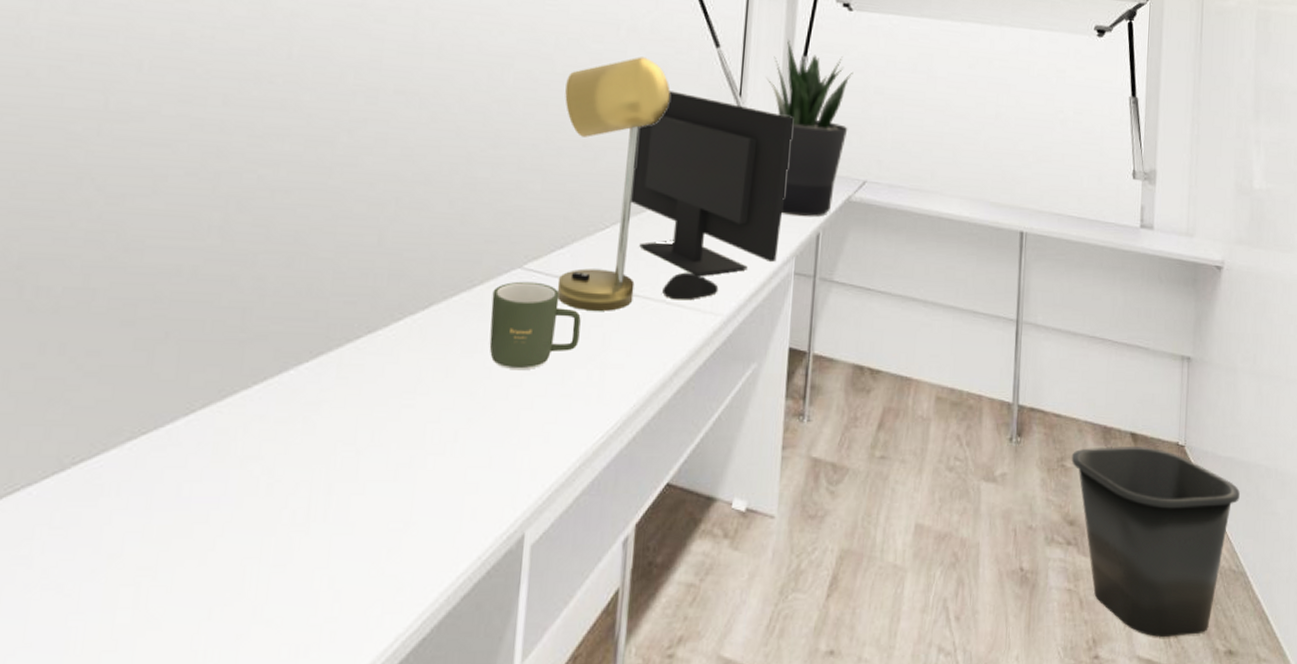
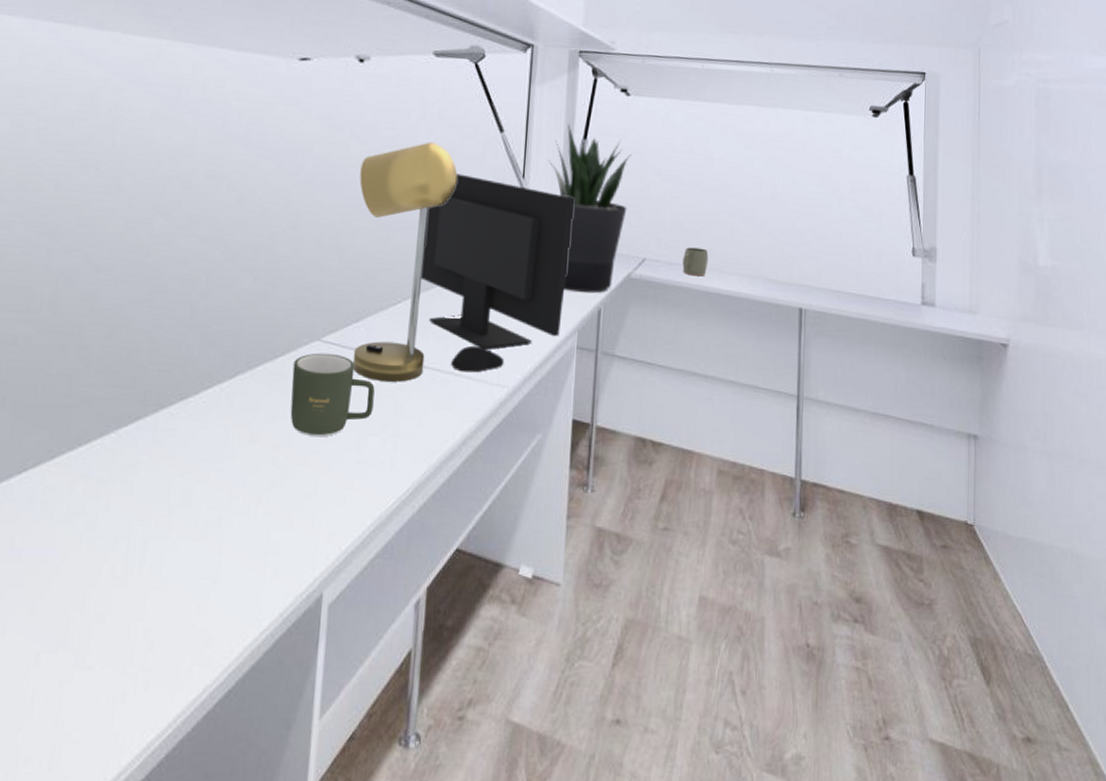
mug: none [903,169,931,200] -> present [682,247,709,277]
waste bin: present [1071,447,1240,638] -> none [856,524,1034,722]

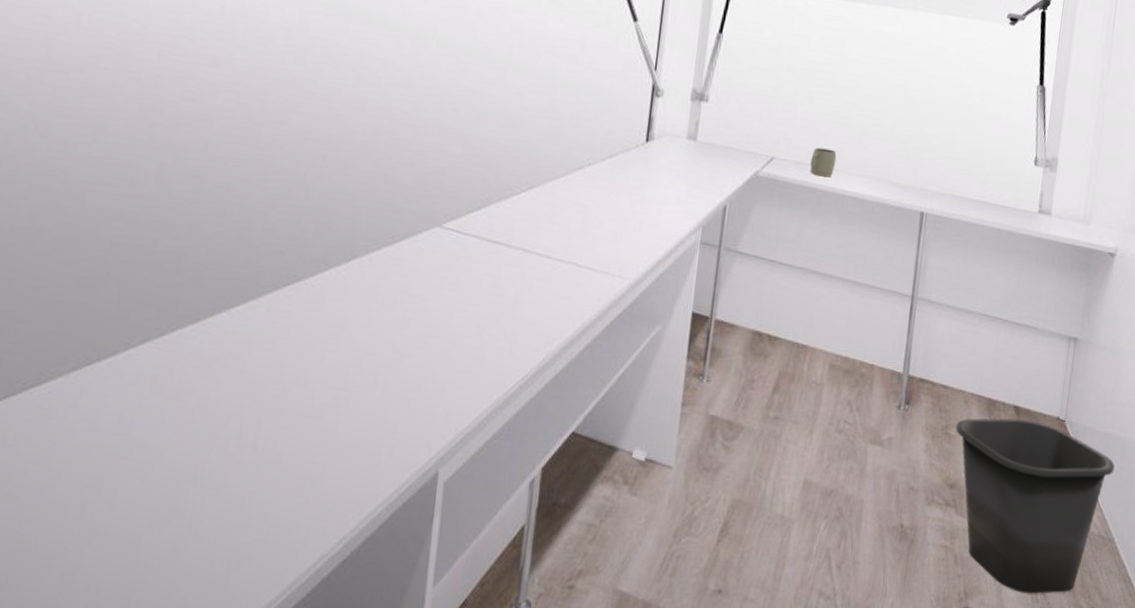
mug: present [290,353,375,437] -> none [408,239,496,323]
desk lamp: present [352,142,458,382] -> none [473,28,588,271]
computer monitor: present [421,173,575,350] -> none [546,62,707,242]
computer mouse: present [451,345,504,372] -> none [573,237,628,264]
planter: present [548,123,632,292] -> none [682,16,767,189]
waste bin: none [856,524,1034,722] -> present [955,418,1115,594]

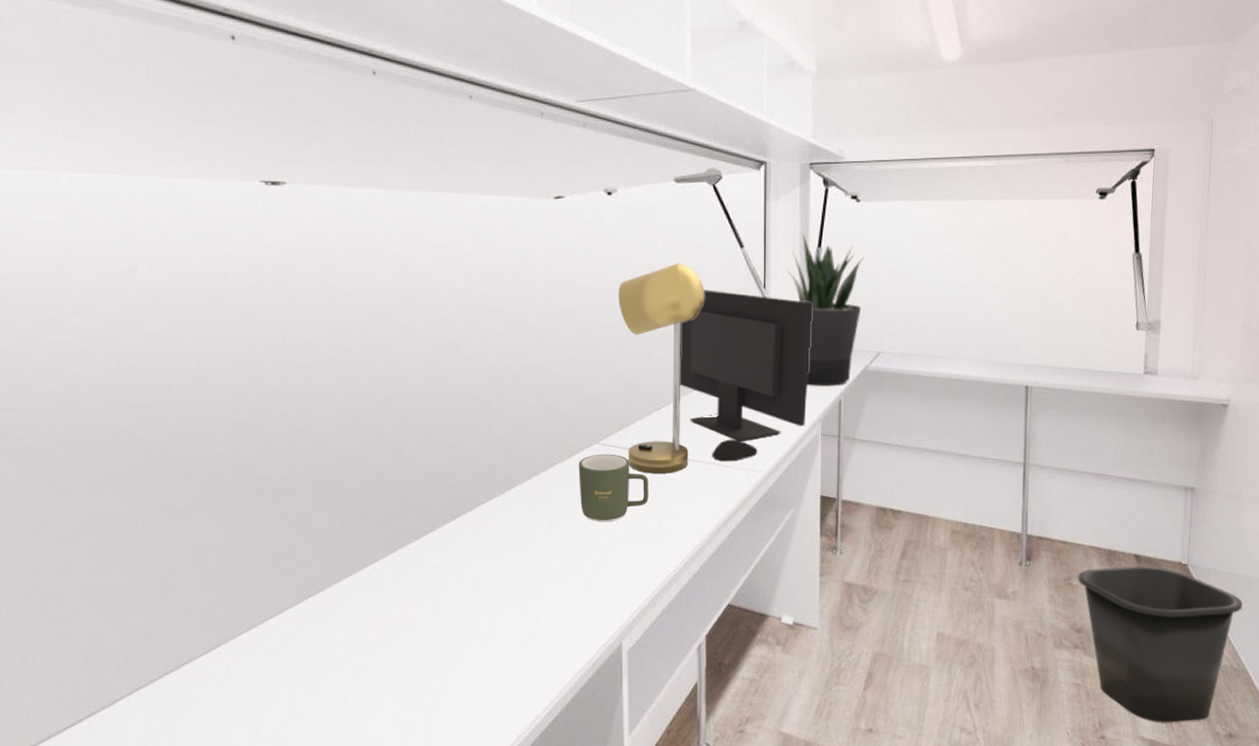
mug: none [408,239,496,323] -> present [578,454,649,523]
desk lamp: none [473,28,588,271] -> present [618,263,705,474]
computer monitor: none [546,62,707,242] -> present [680,290,813,442]
computer mouse: none [573,237,628,264] -> present [712,439,758,462]
planter: none [682,16,767,189] -> present [786,234,864,386]
mug: present [810,147,837,177] -> none [915,338,939,364]

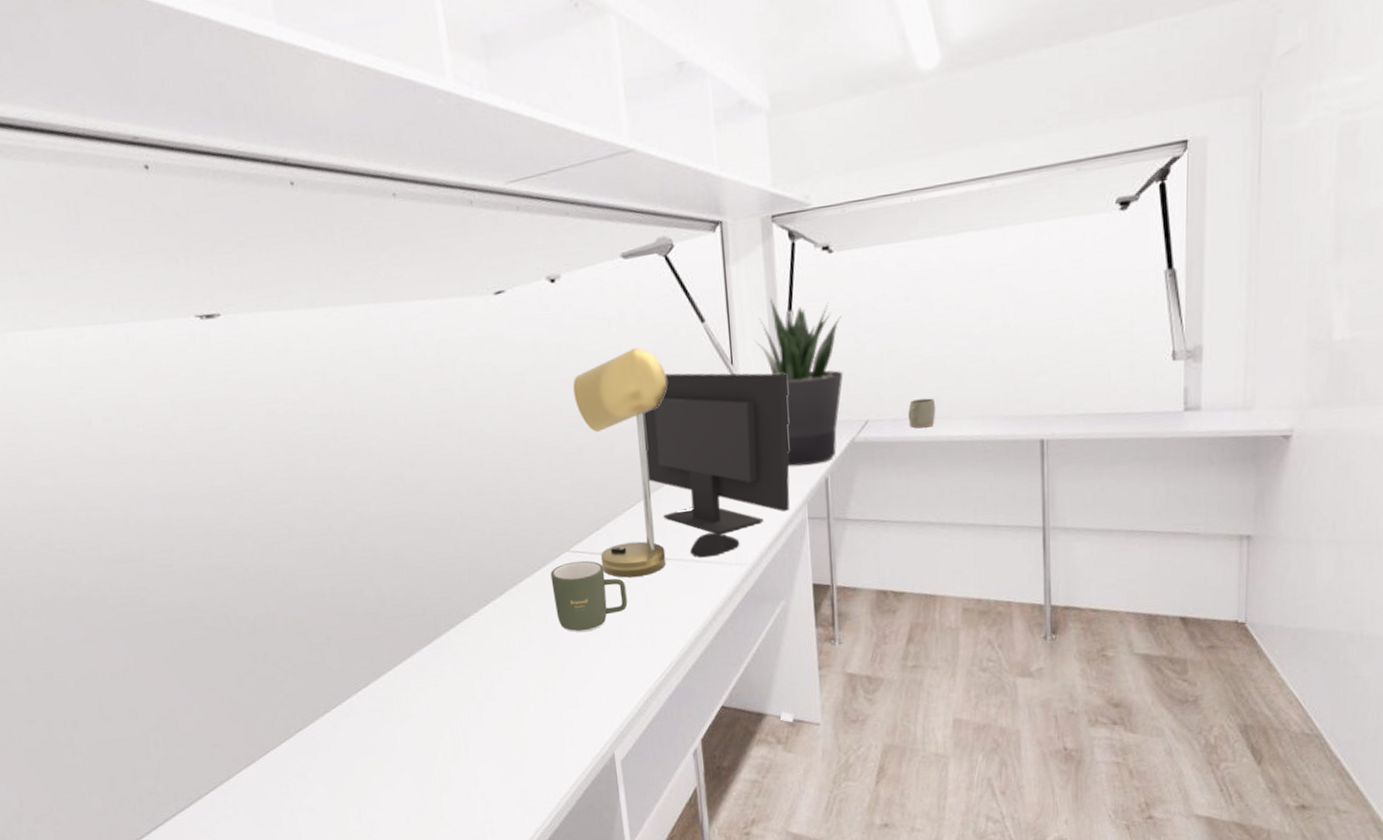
mug: none [915,338,939,364] -> present [908,398,936,428]
waste bin: present [1077,566,1243,723] -> none [1113,628,1315,798]

